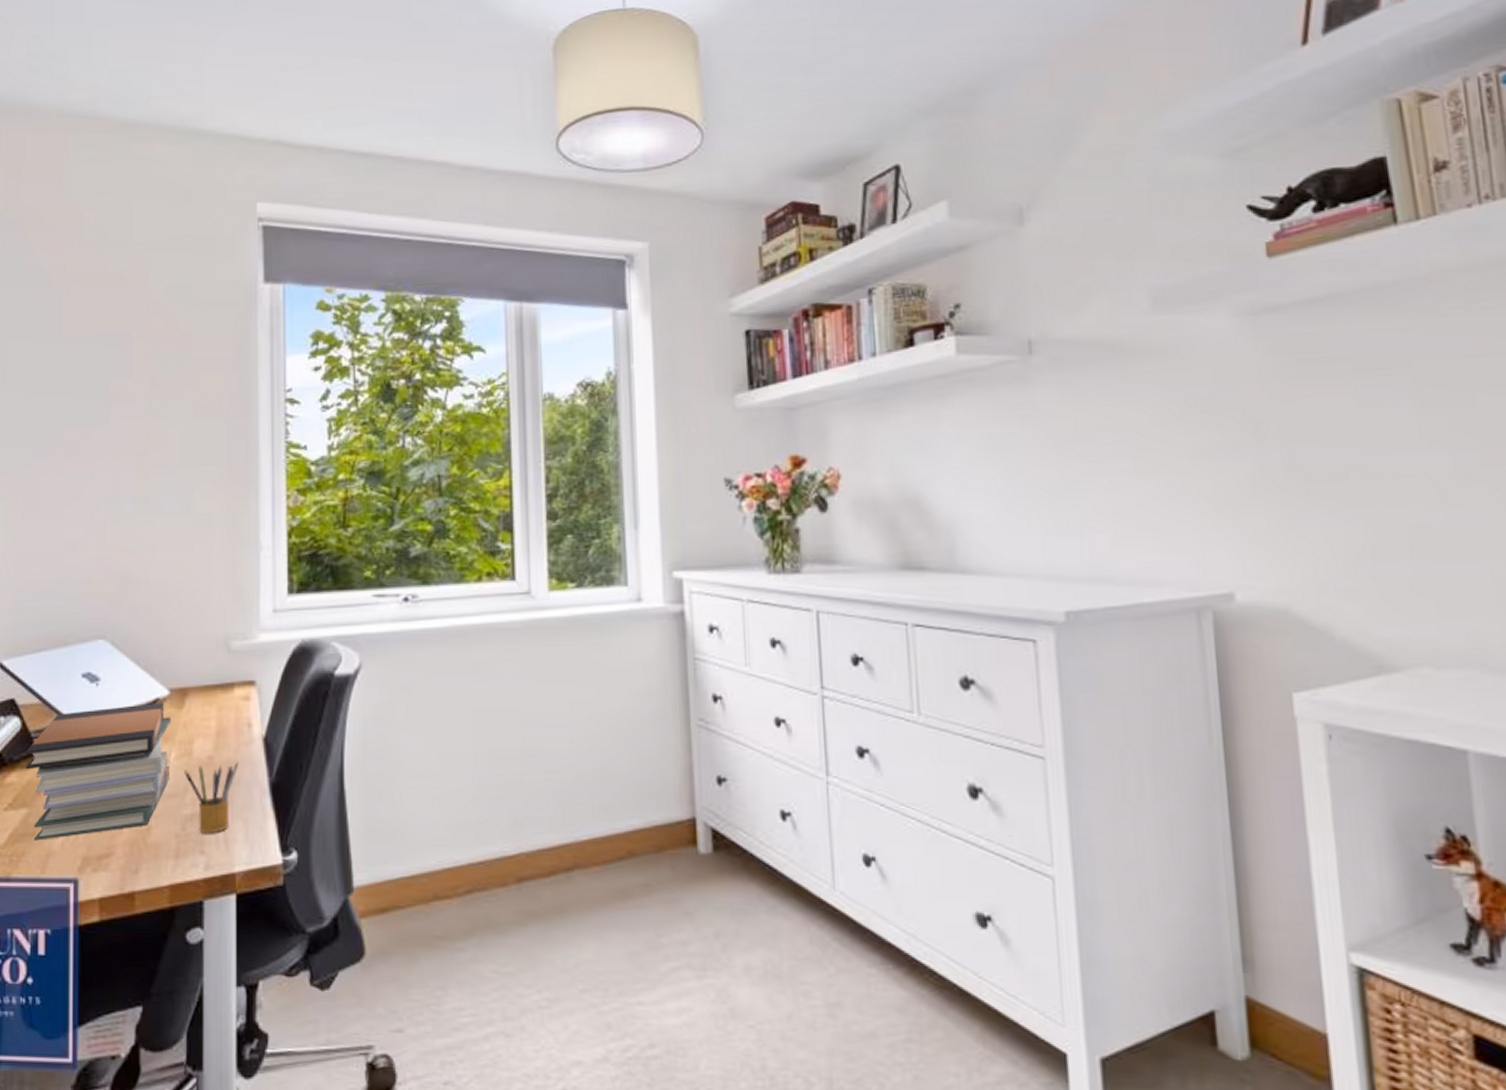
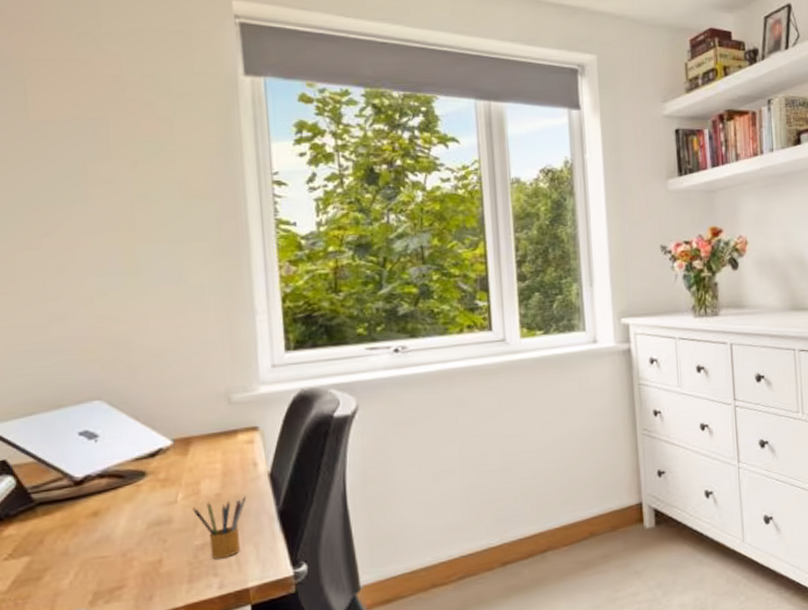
book stack: present [26,702,172,841] -> none [23,451,179,584]

